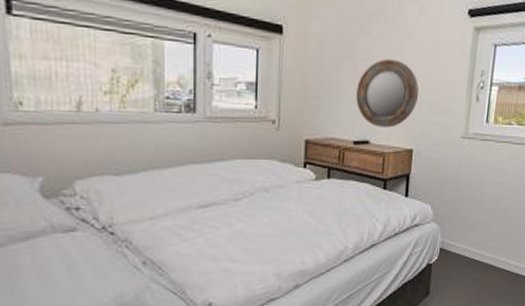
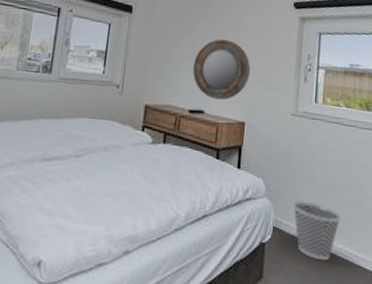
wastebasket: none [460,222,505,274] -> present [293,200,341,261]

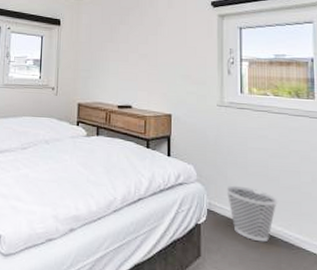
home mirror: present [193,39,251,100] -> none [119,41,173,95]

